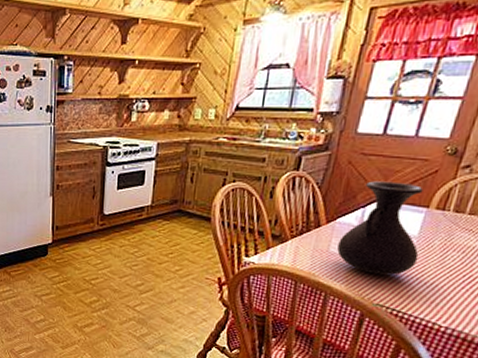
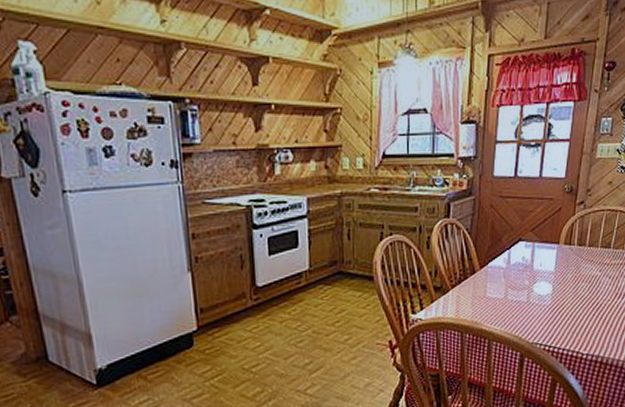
vase: present [337,181,424,276] -> none [493,221,558,314]

